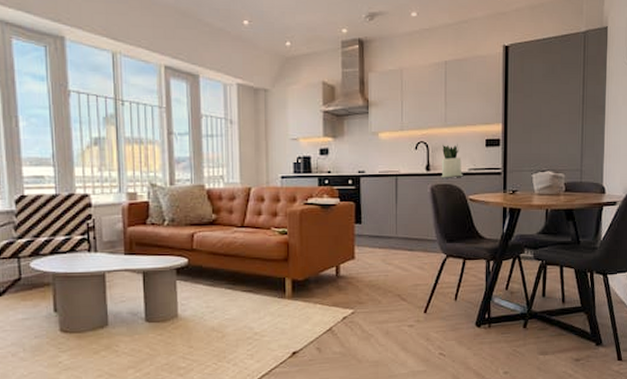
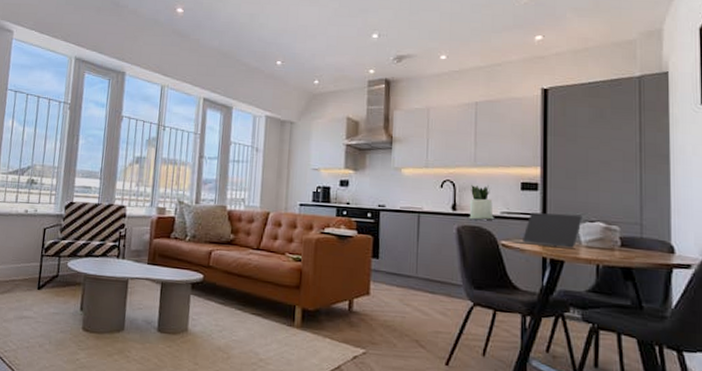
laptop: none [471,166,536,198] -> present [503,212,583,249]

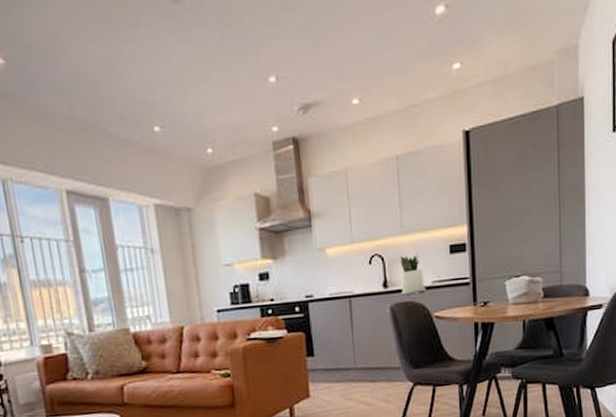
laptop: present [503,212,583,249] -> none [436,271,509,314]

